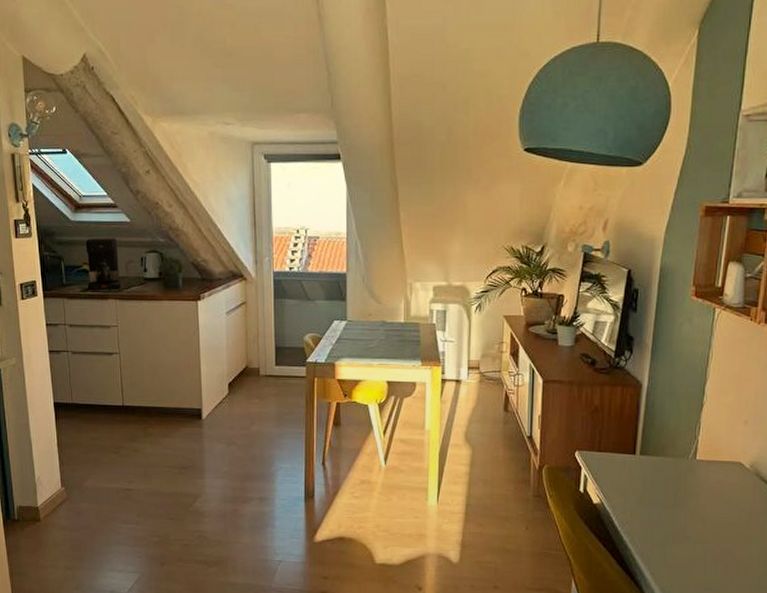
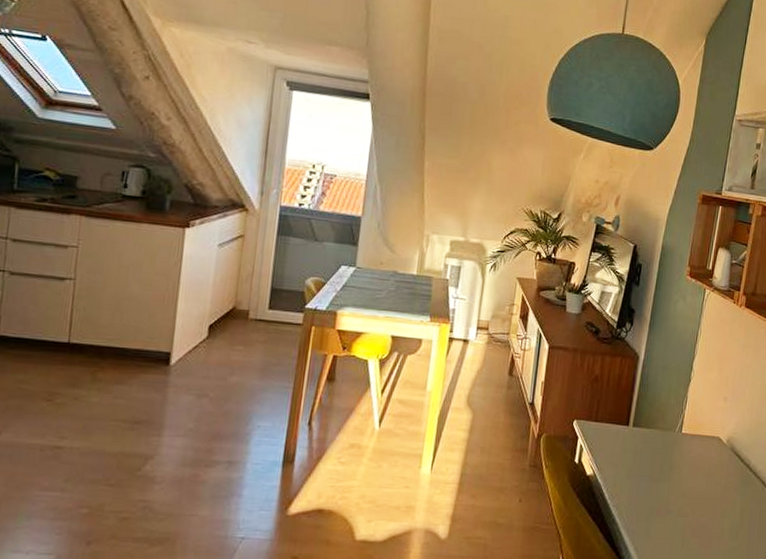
coffee maker: present [85,238,121,291] -> none [45,141,95,205]

